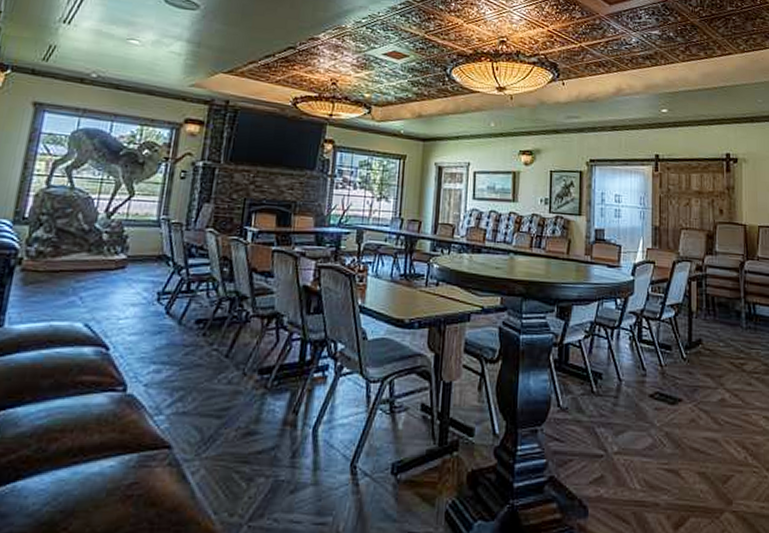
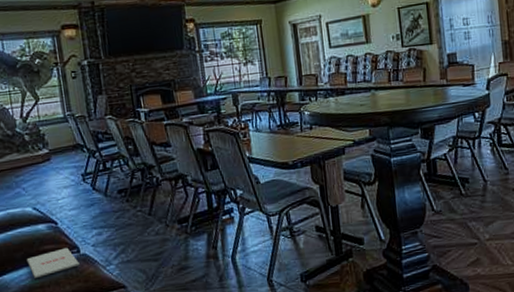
magazine: none [53,382,121,419] -> present [26,247,80,279]

